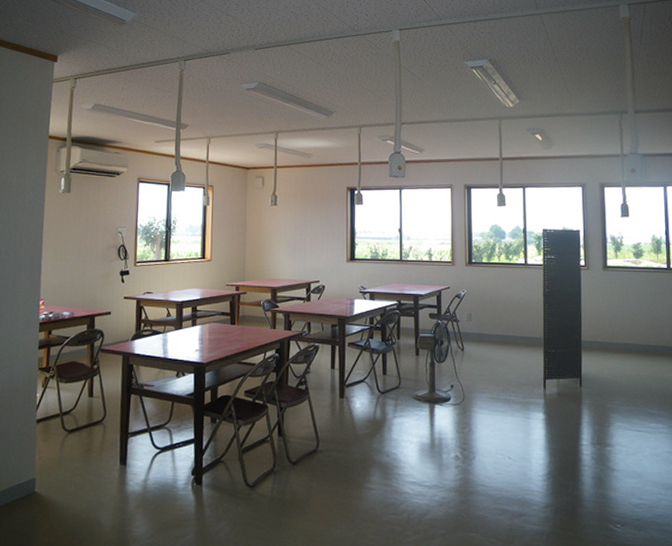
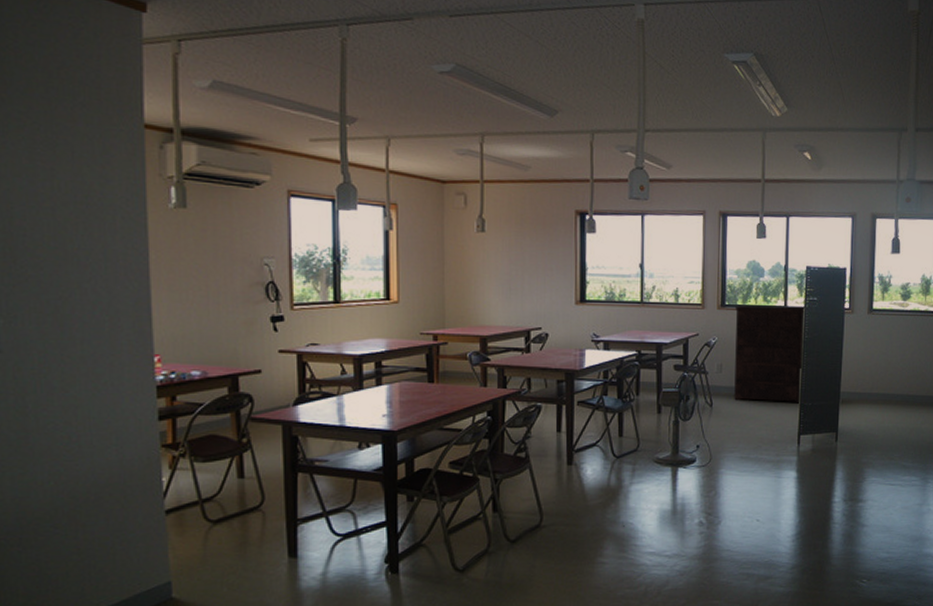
dresser: none [481,262,545,350] -> present [734,305,806,403]

